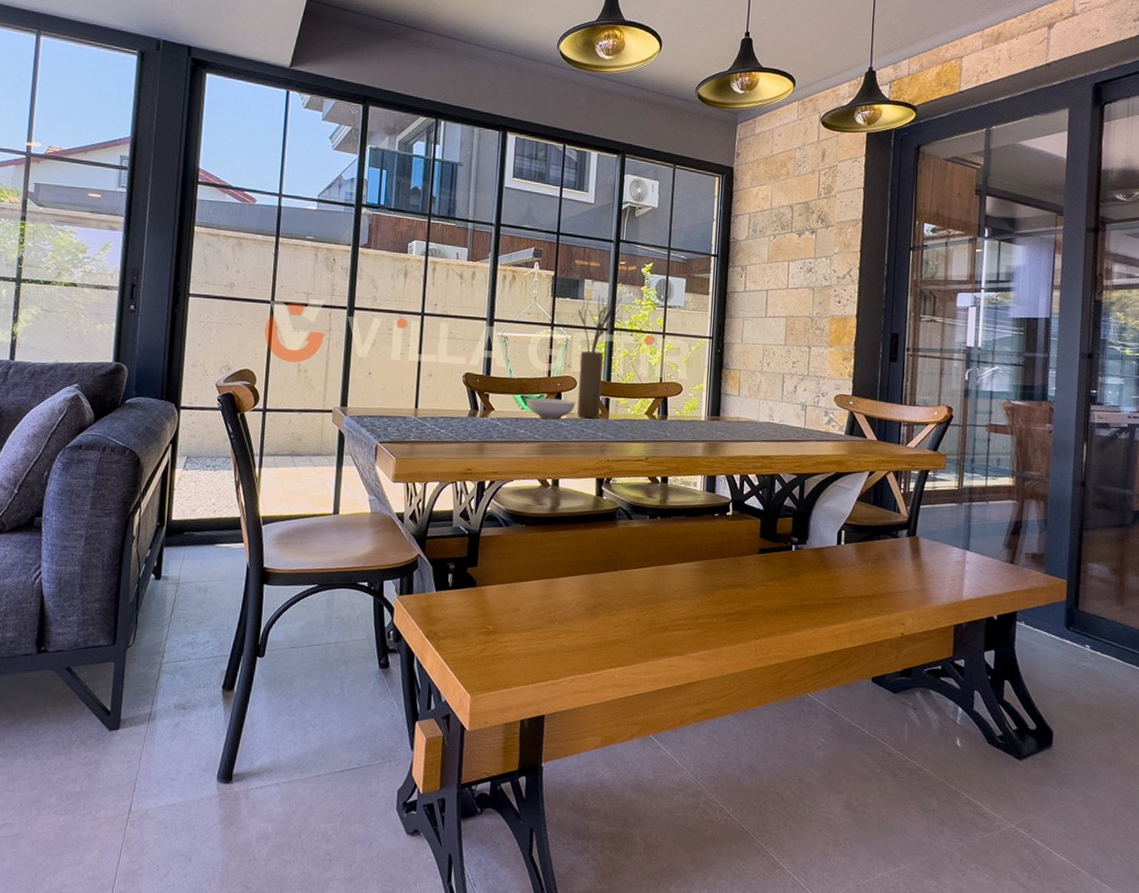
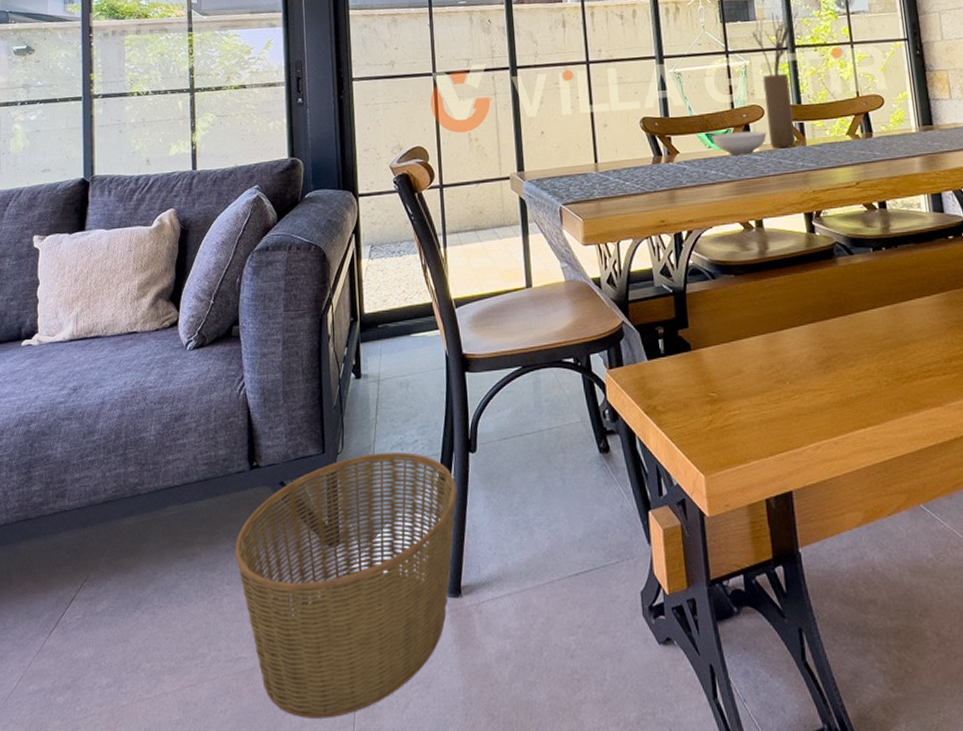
basket: none [12,649,241,882] -> present [234,452,457,718]

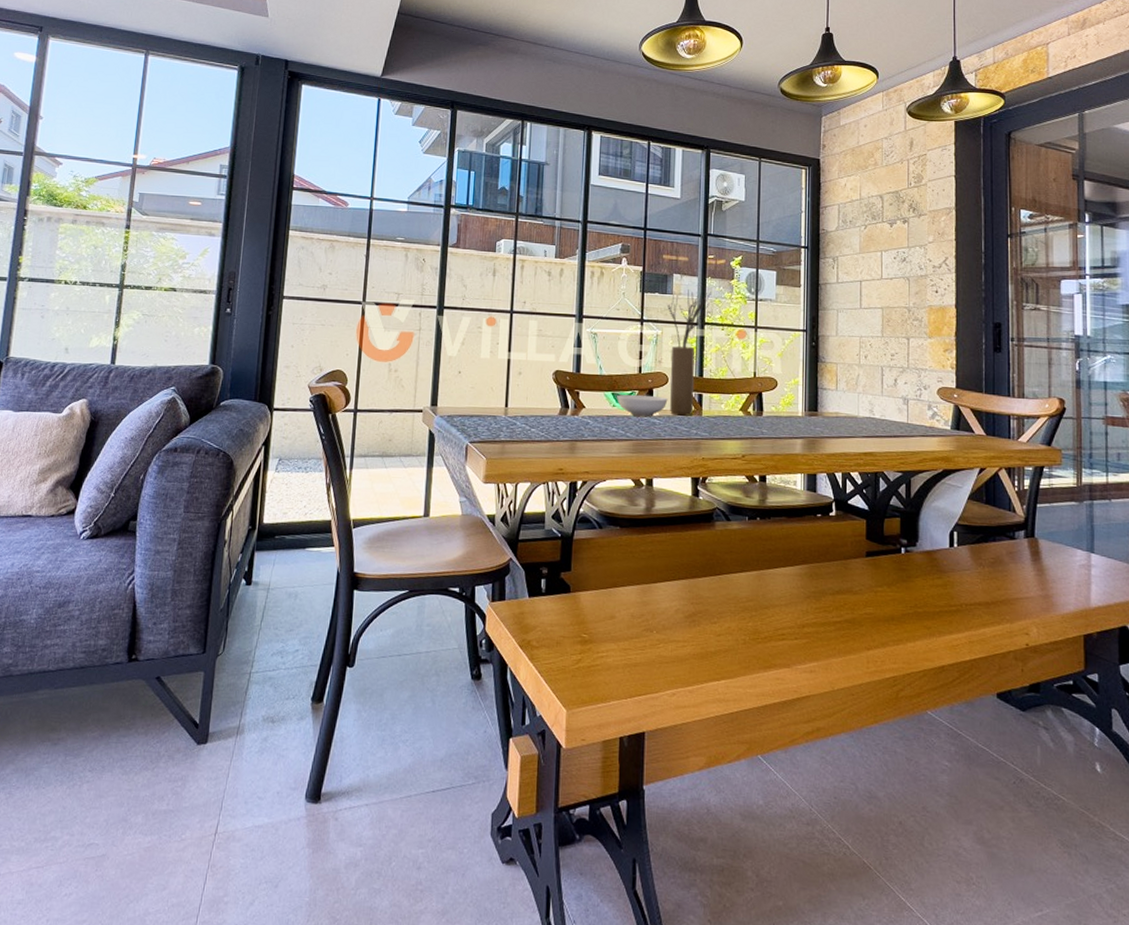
basket: present [234,452,457,718] -> none [101,658,330,909]

